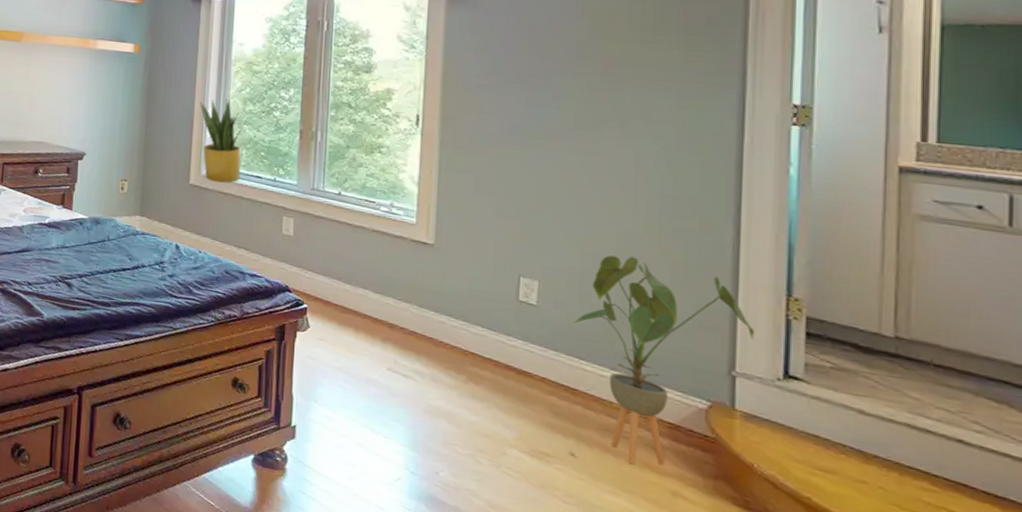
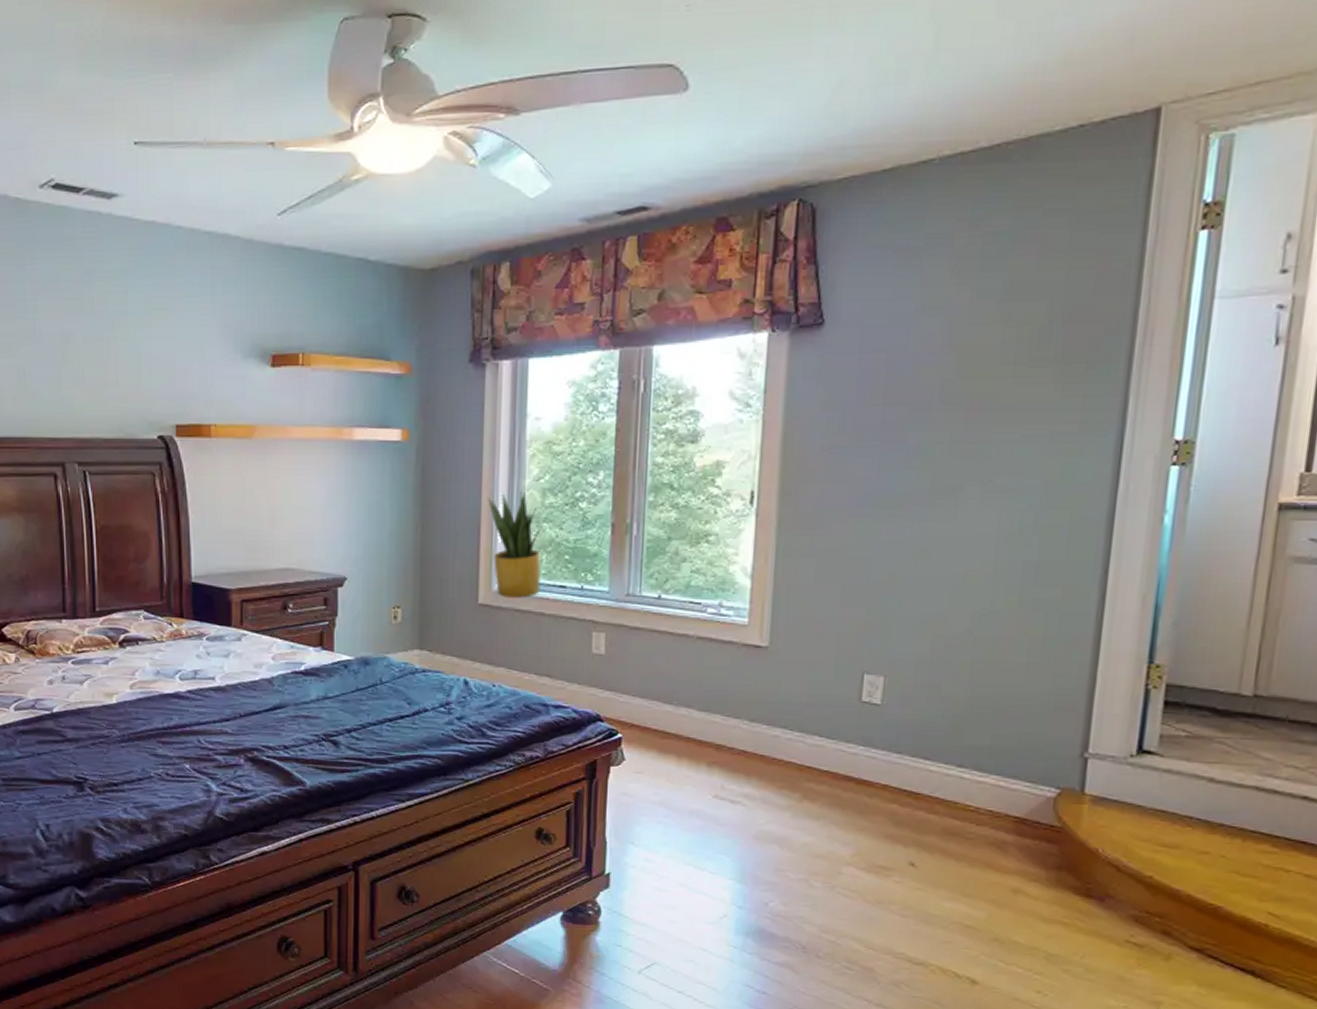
house plant: present [573,255,755,465] -> none [919,637,1112,866]

